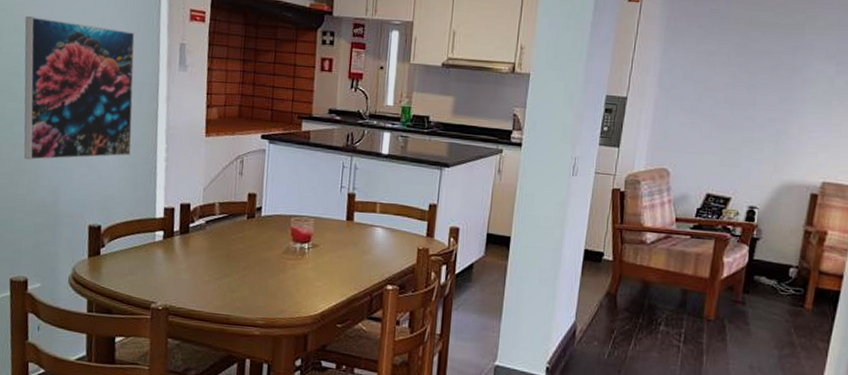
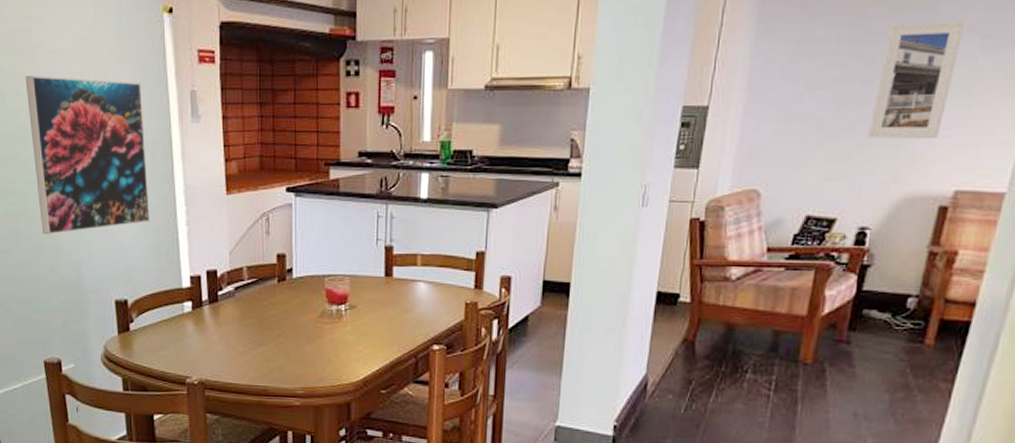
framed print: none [754,46,824,140] -> present [868,20,966,140]

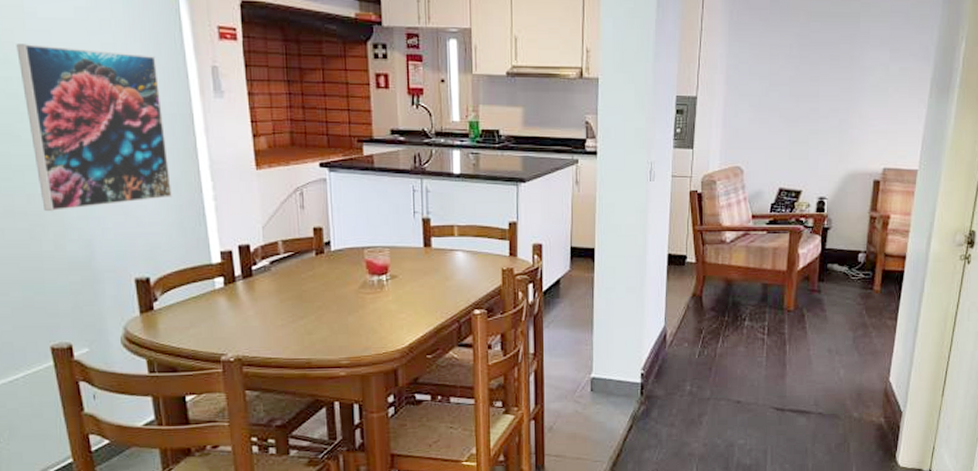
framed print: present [868,20,966,140] -> none [819,35,879,128]

